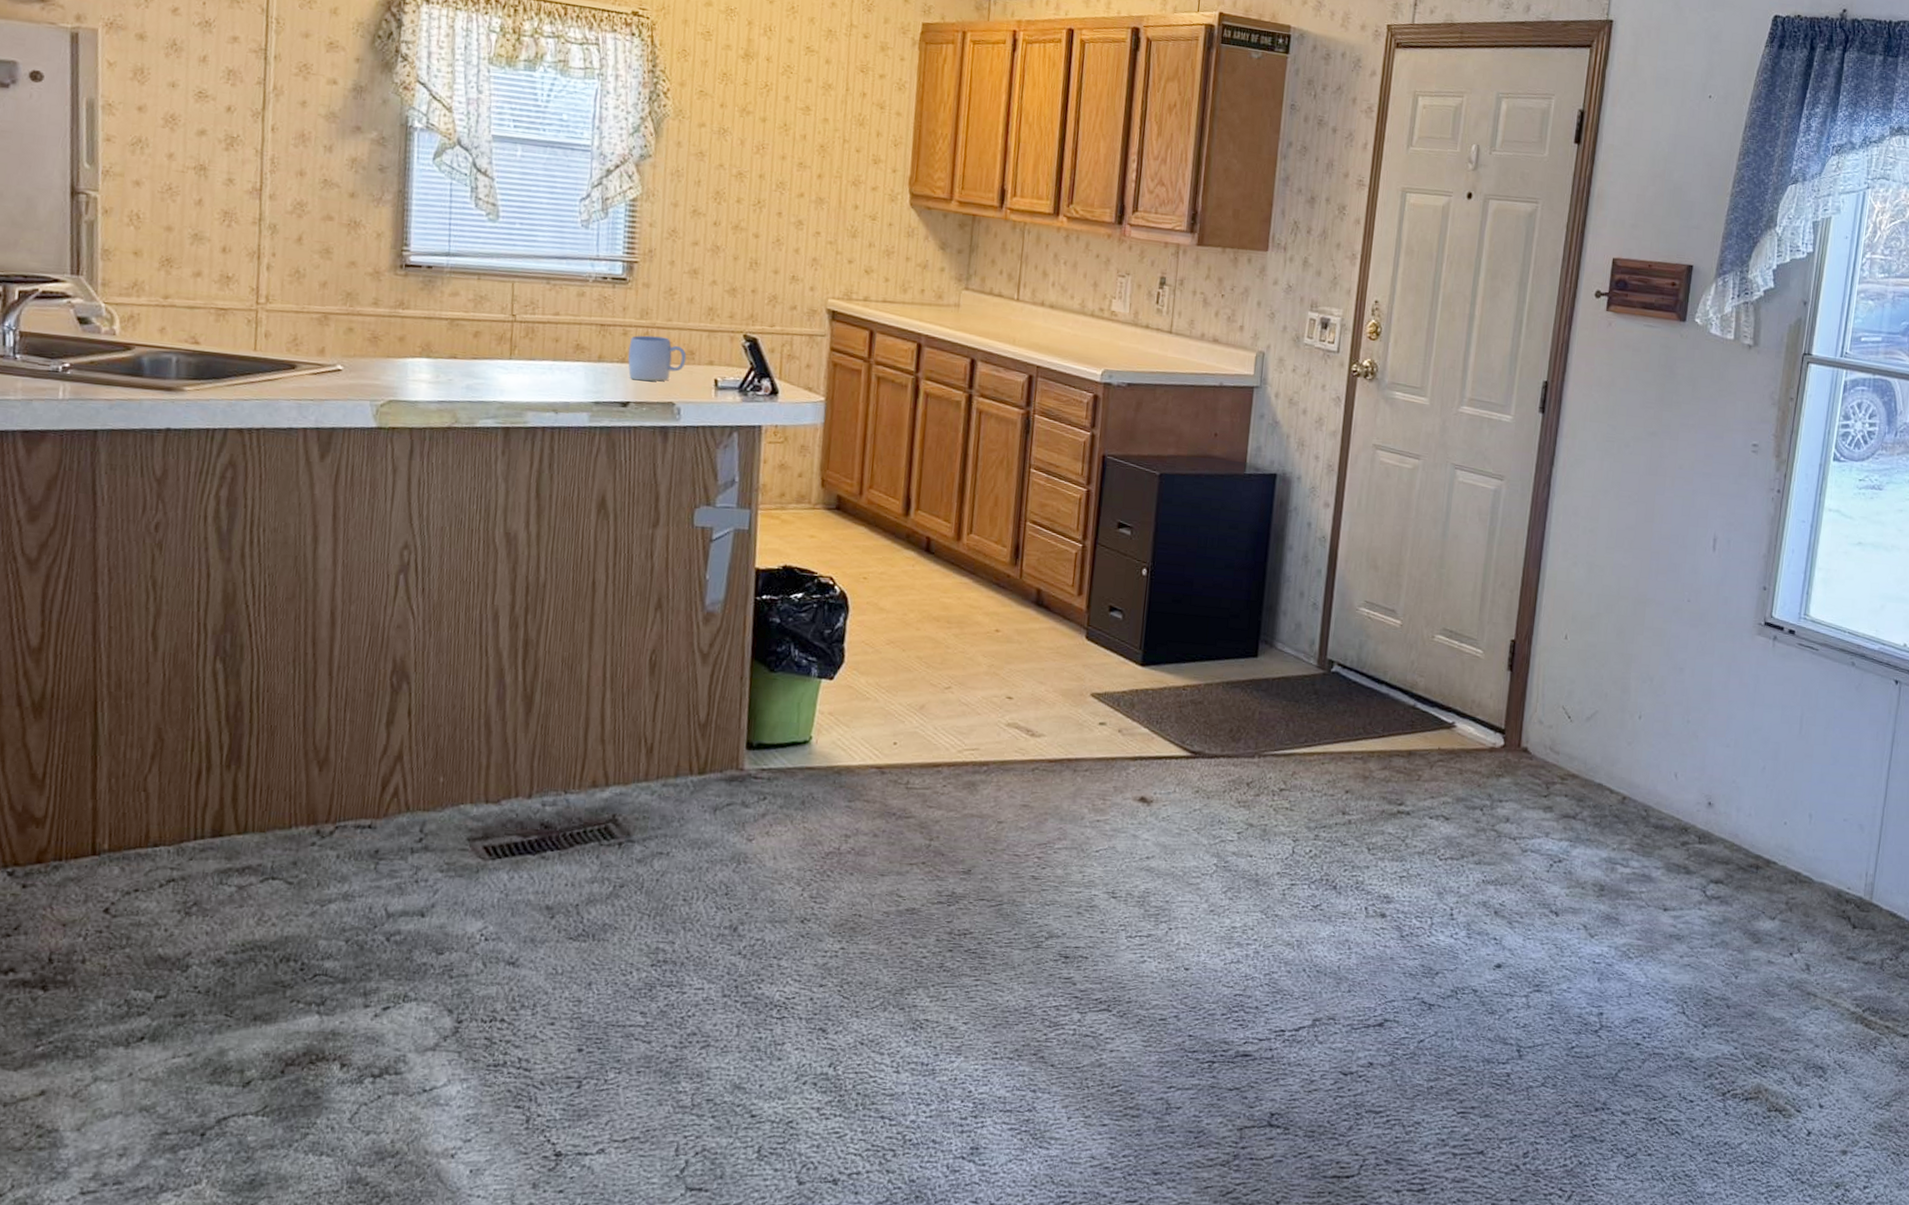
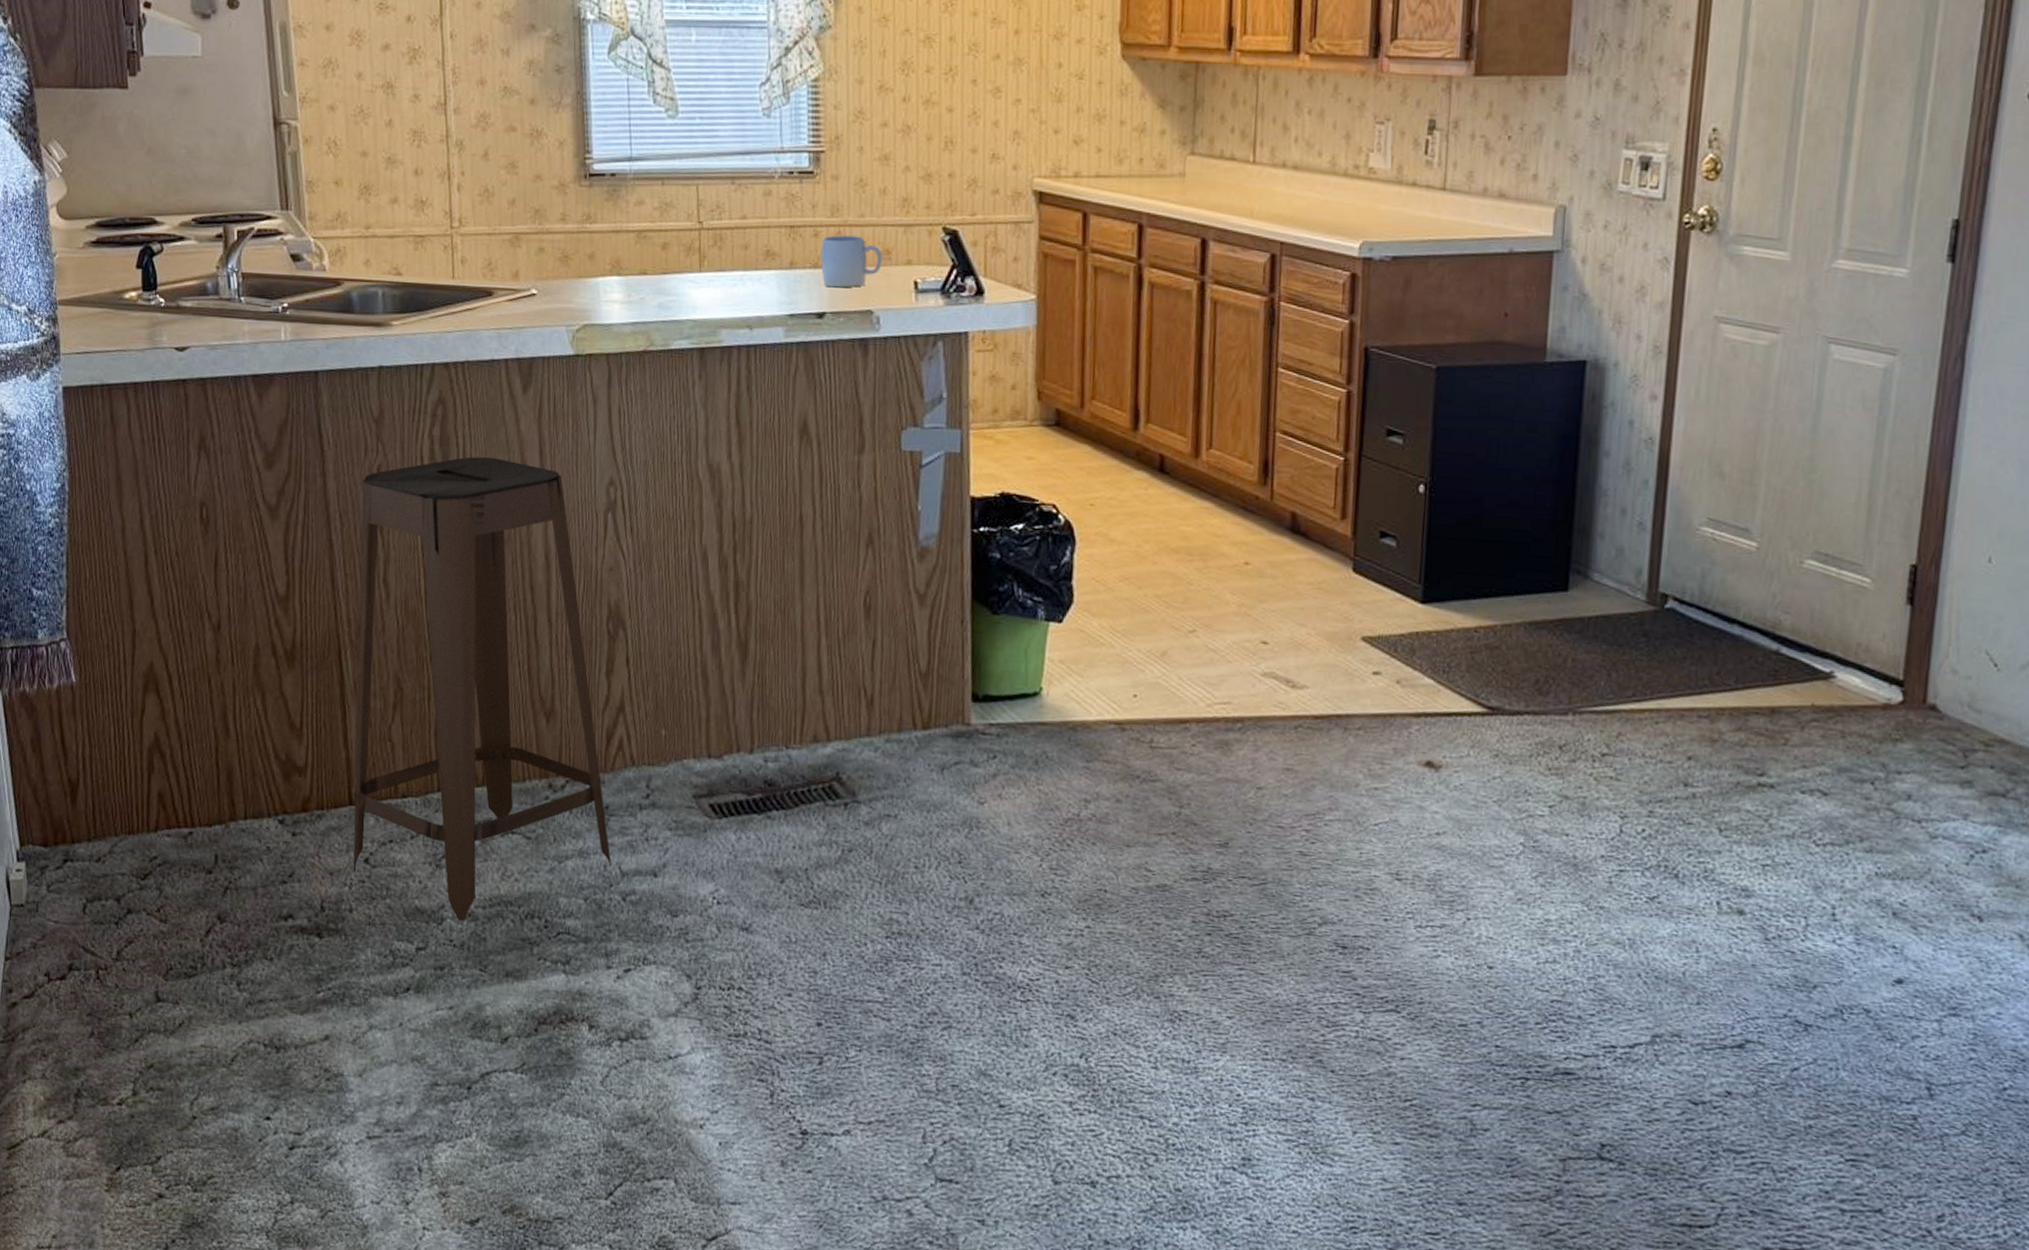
bar stool: none [90,517,378,967] -> present [353,456,611,921]

